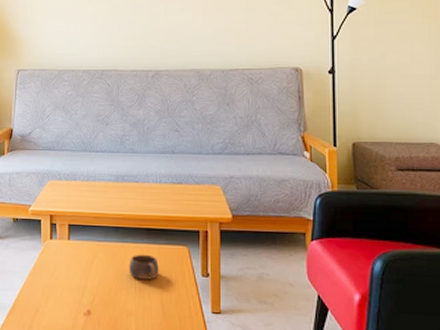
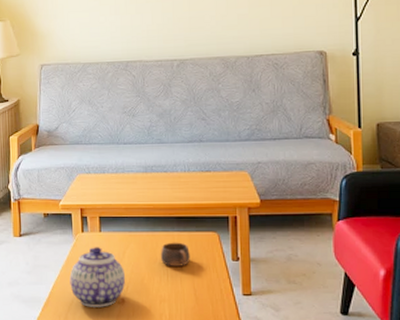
teapot: none [36,255,93,318] -> present [69,247,126,307]

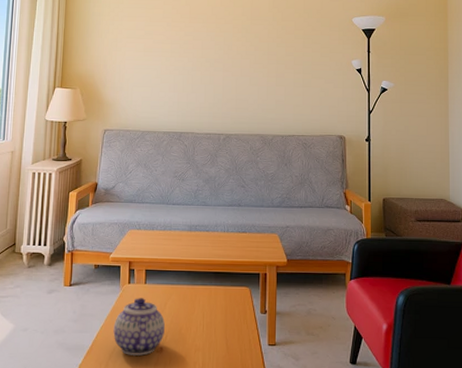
cup: present [160,242,190,266] -> none [198,295,224,318]

